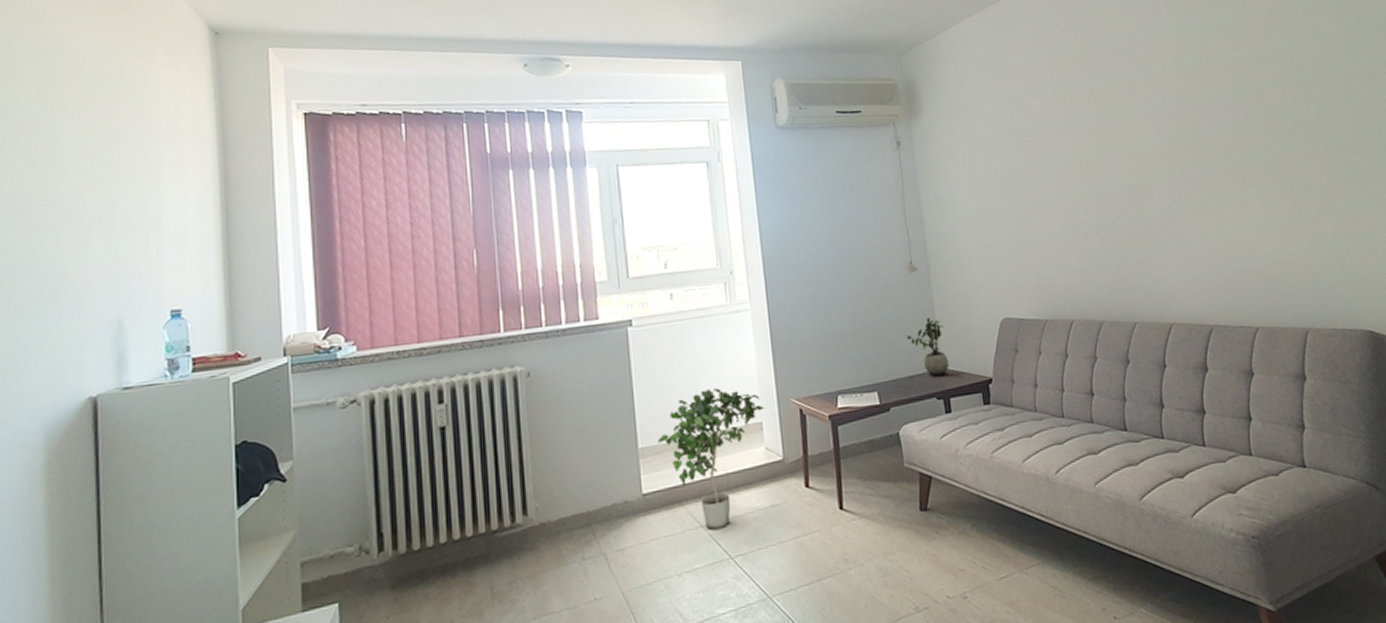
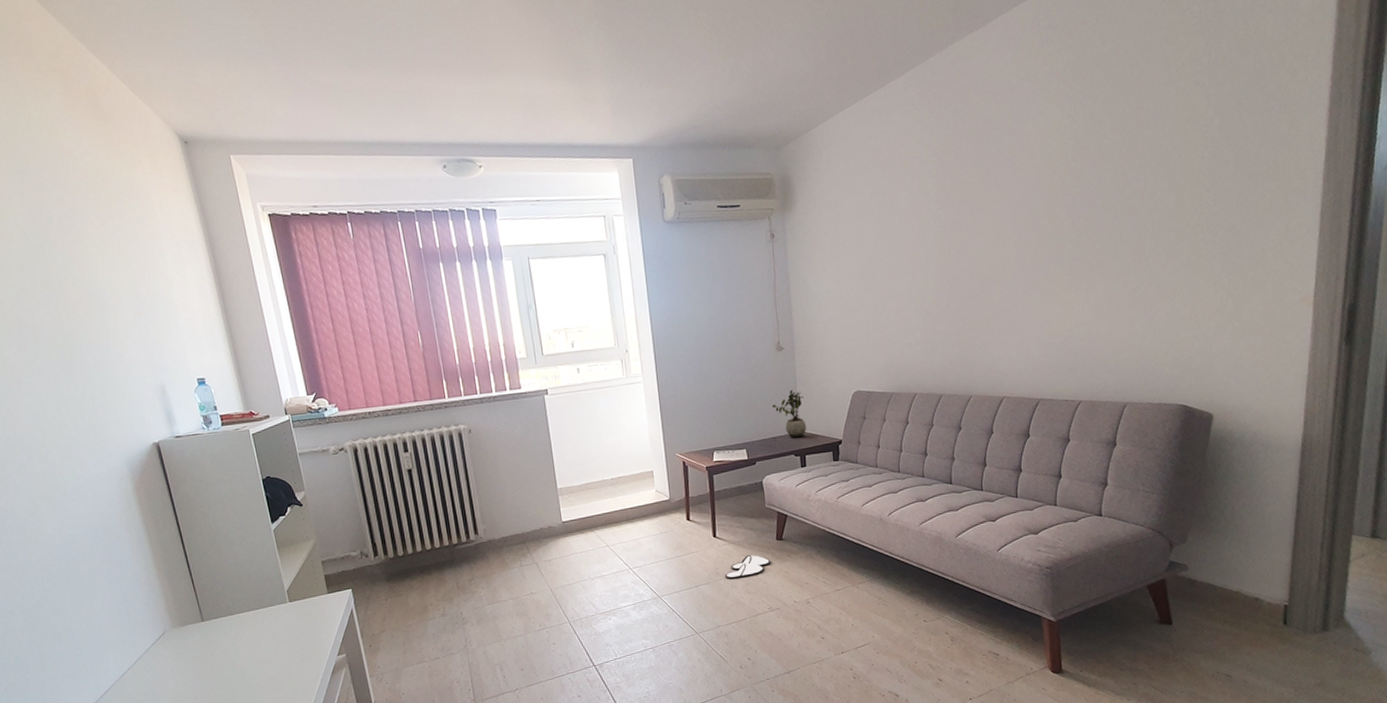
potted plant: present [657,388,764,530] -> none [571,444,655,548]
slippers: none [856,533,915,569] -> present [725,555,771,580]

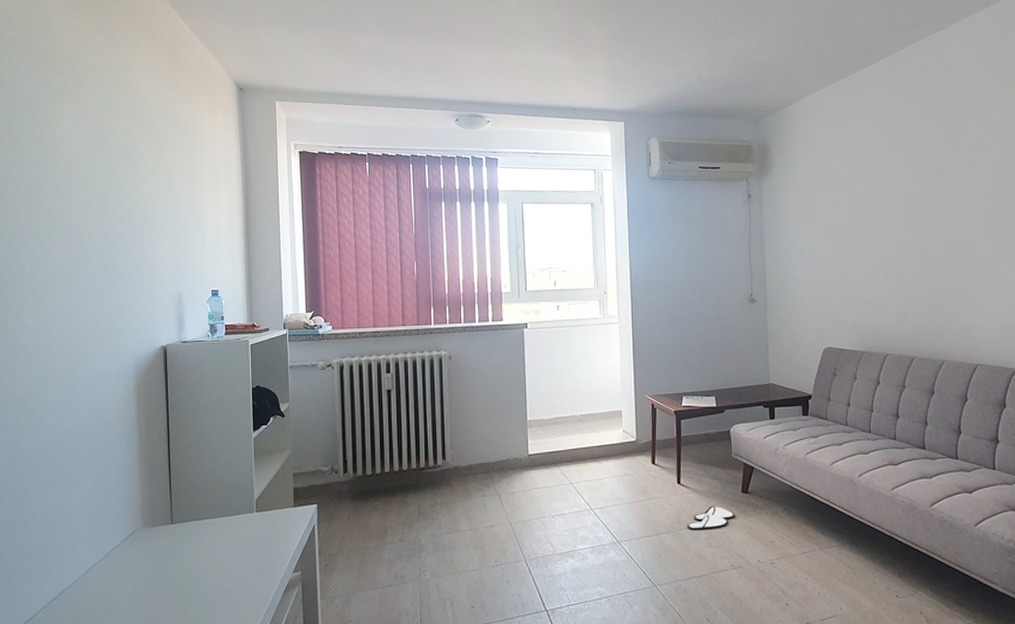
potted plant: present [772,390,807,438] -> none [743,342,777,389]

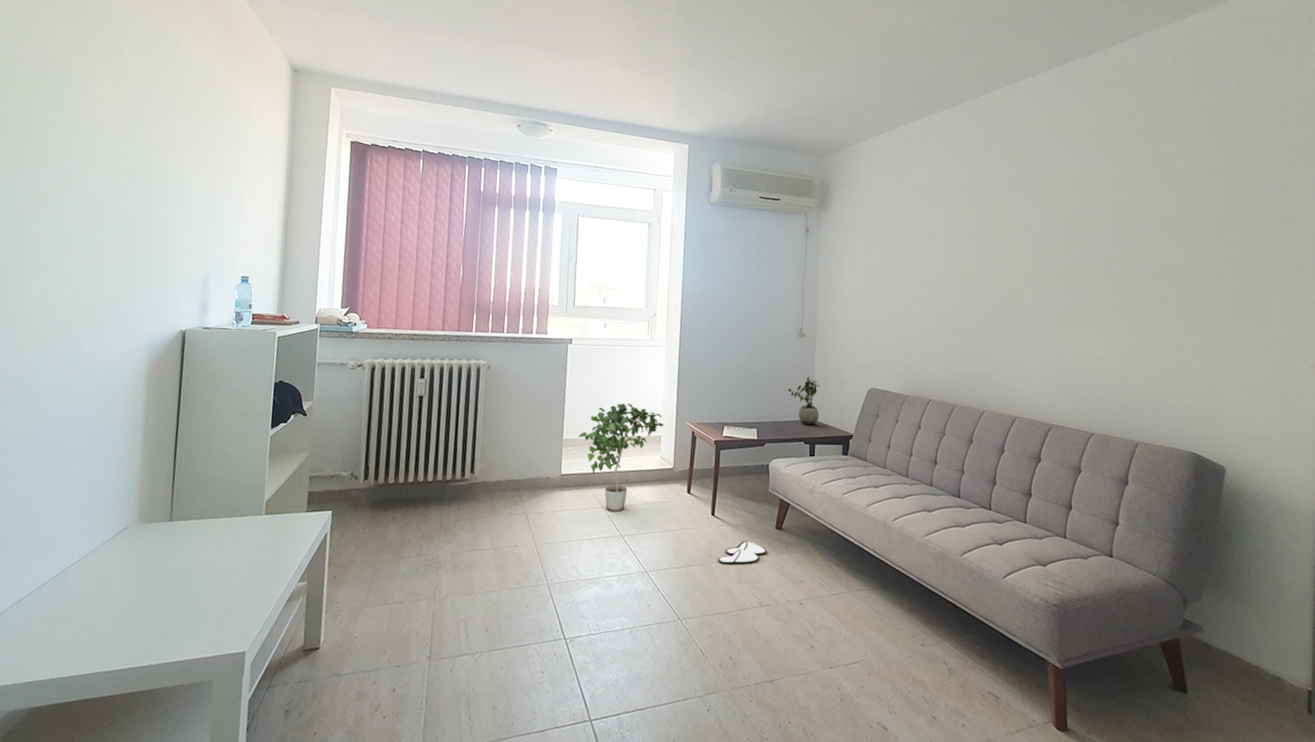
potted plant: none [541,381,624,486] -> present [578,403,665,512]
potted plant: none [743,342,777,389] -> present [788,377,820,426]

